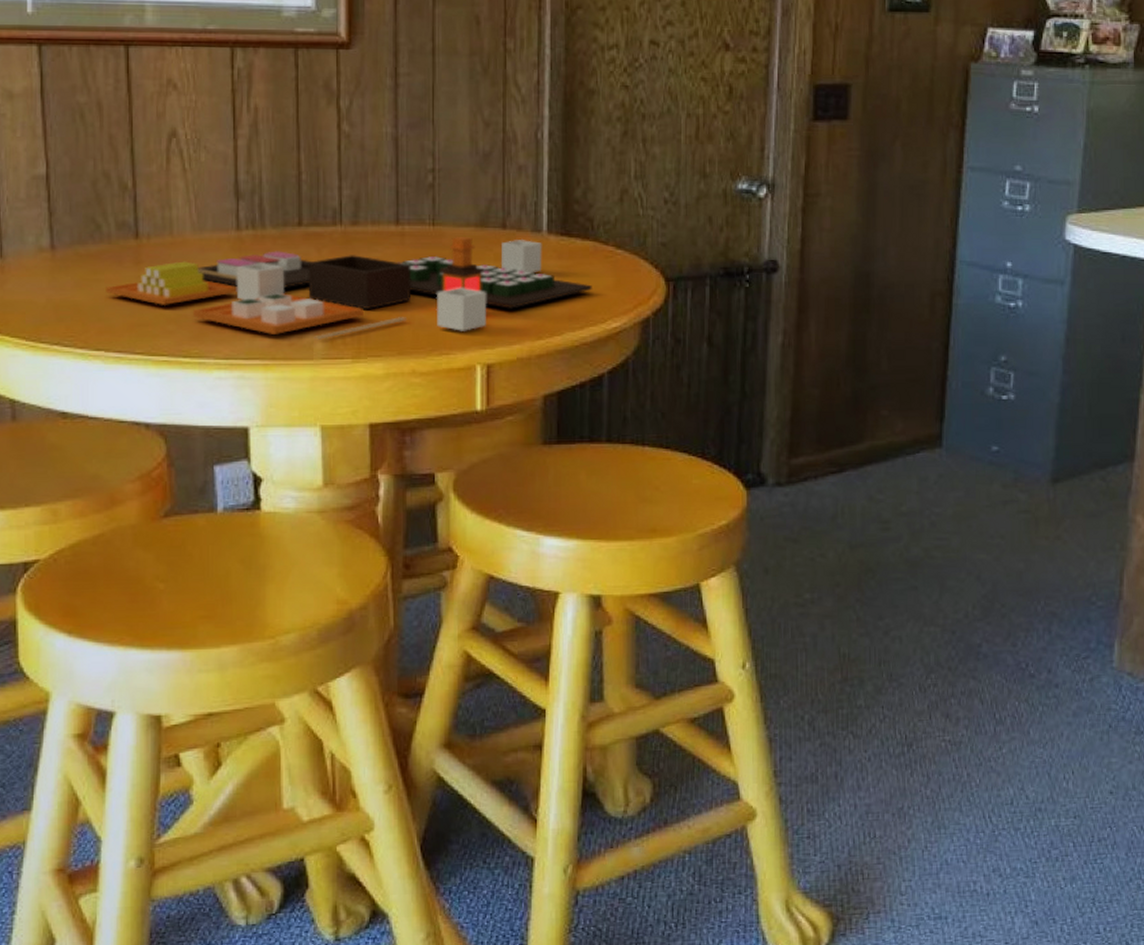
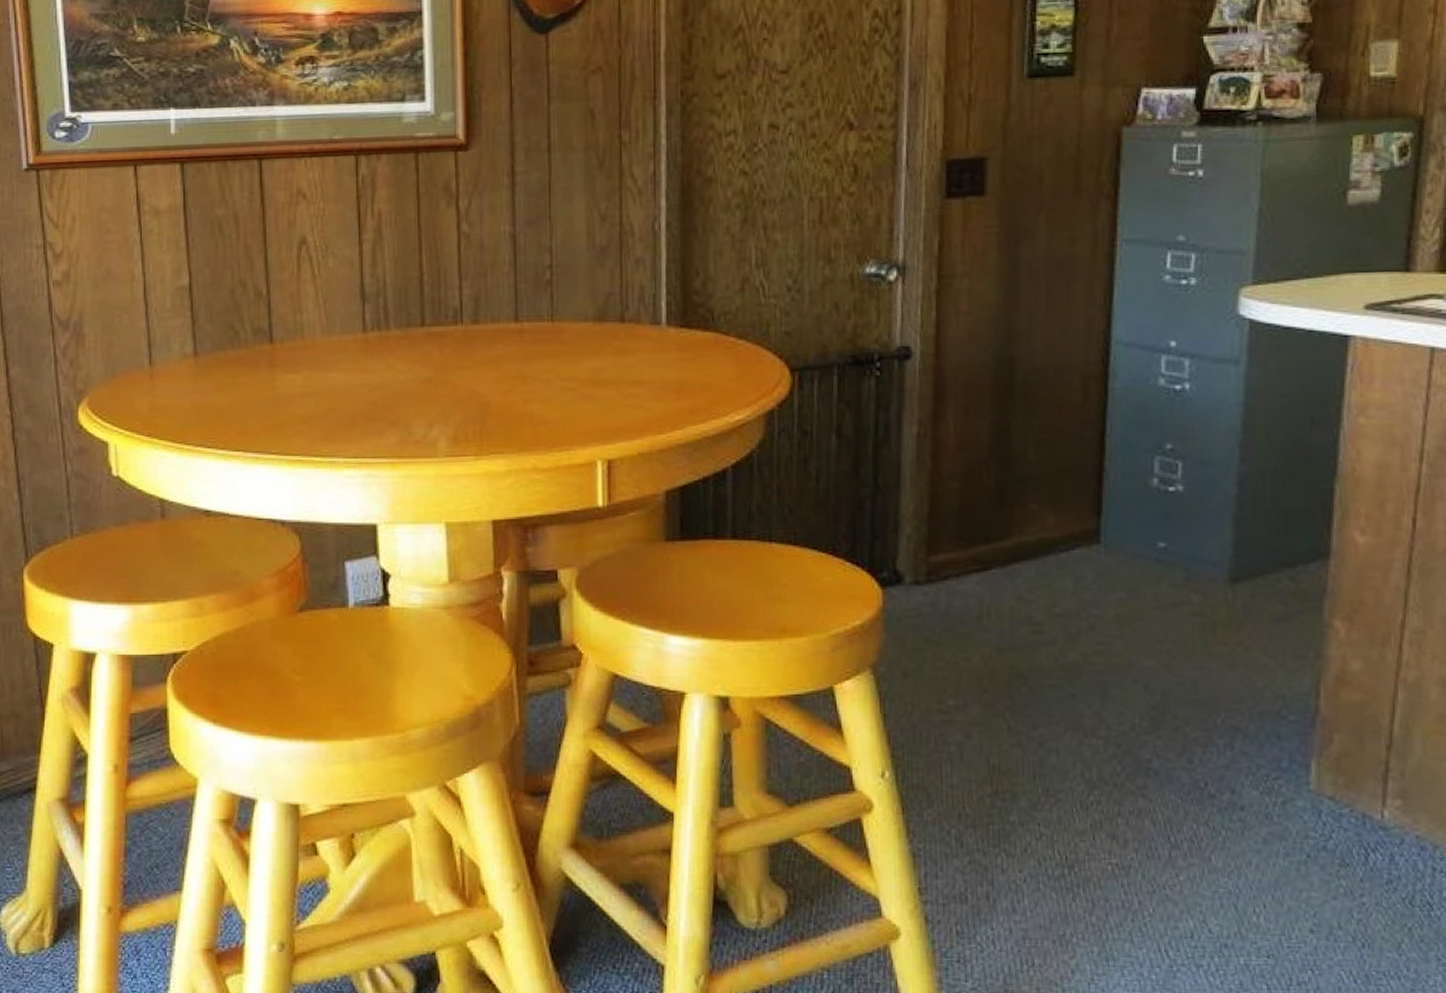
toy food set: present [106,237,592,340] -> none [244,332,714,438]

